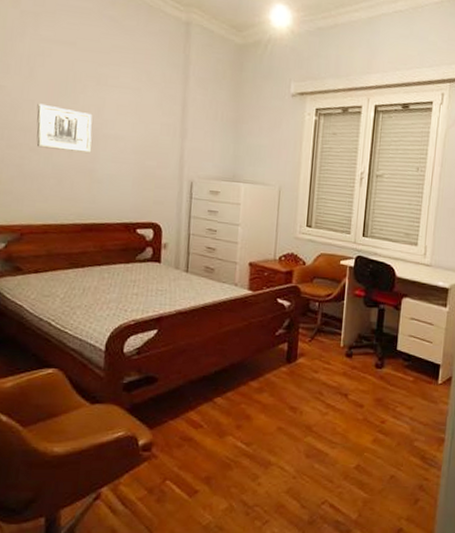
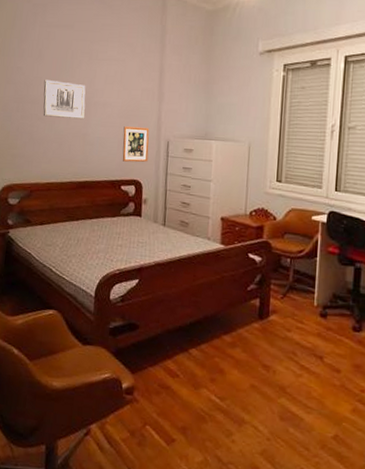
picture frame: none [138,163,170,204] -> present [122,126,150,163]

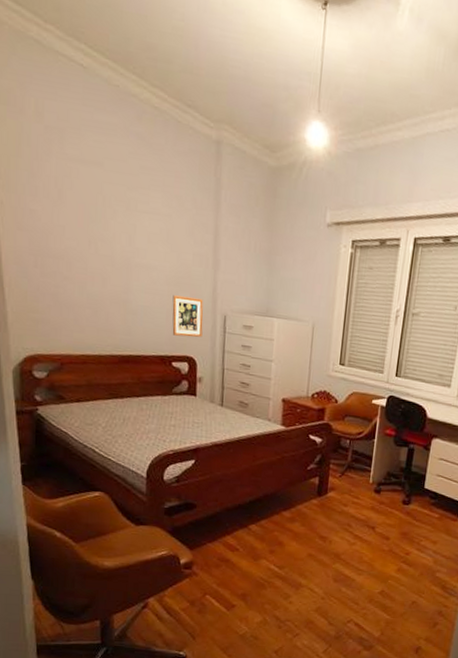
wall art: present [43,79,86,119] -> none [68,229,125,283]

